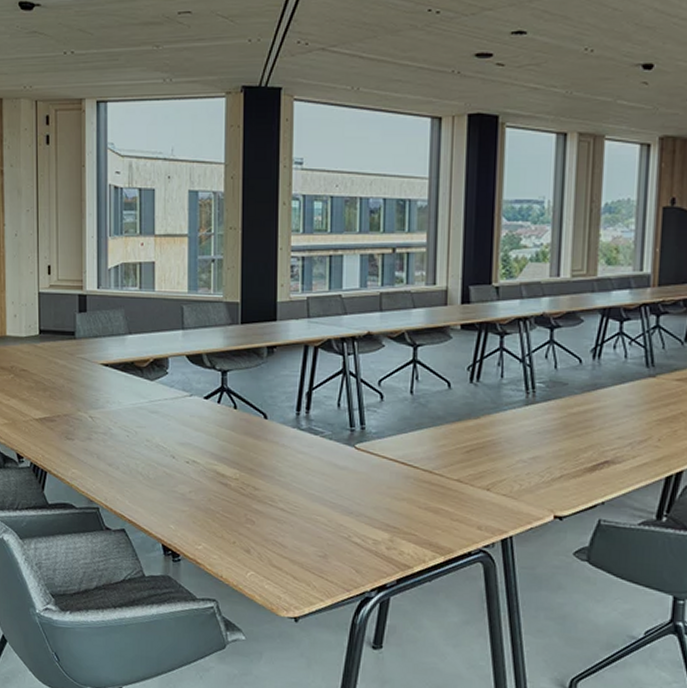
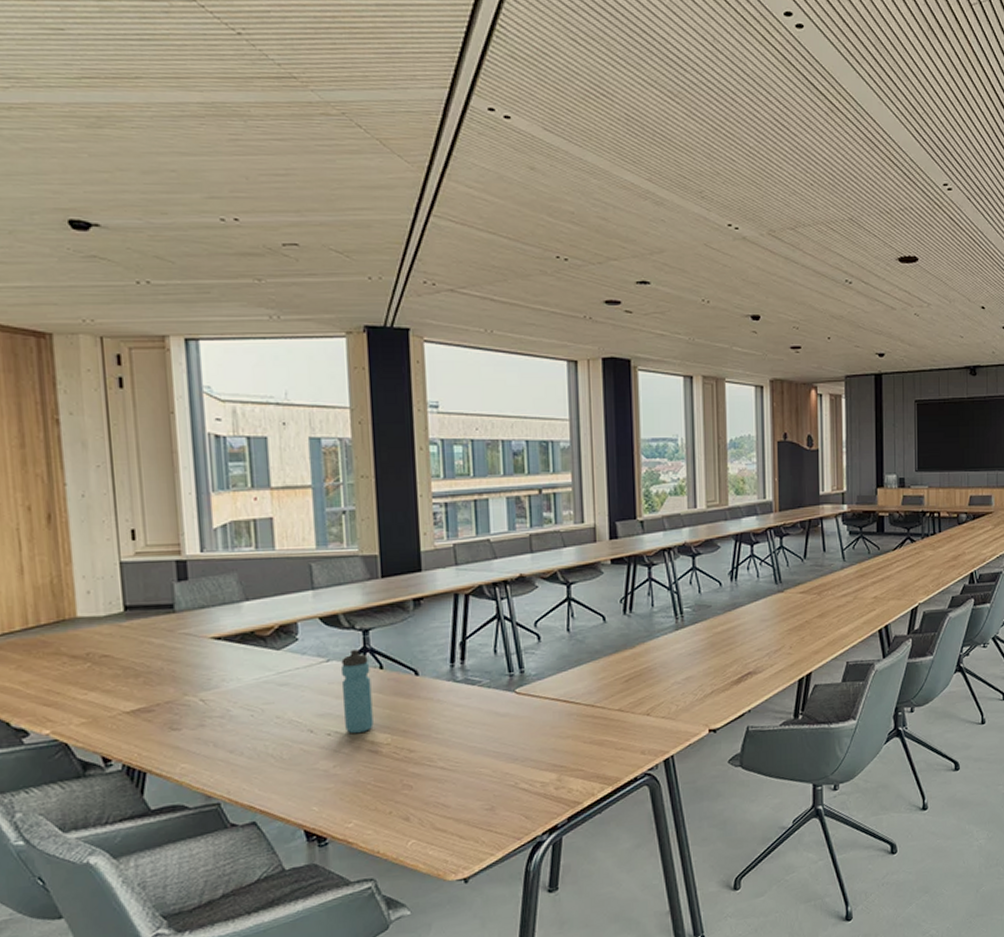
water bottle: none [200,387,226,466] -> present [340,648,374,734]

